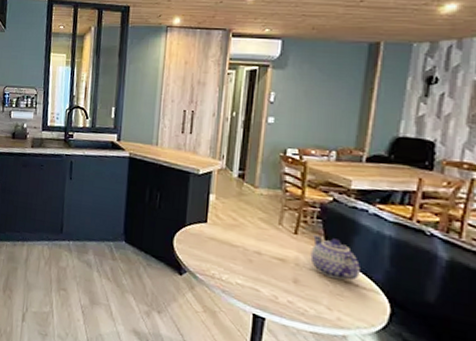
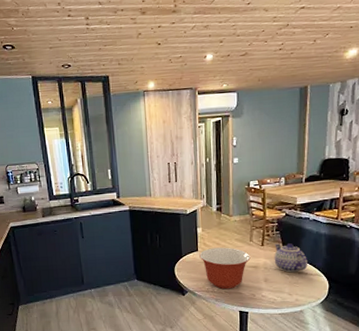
mixing bowl: none [208,222,277,282] -> present [199,247,251,290]

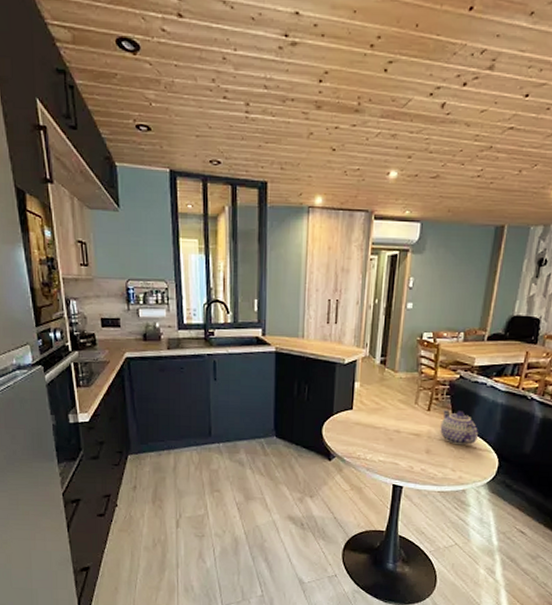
mixing bowl: present [199,247,251,290] -> none [354,407,413,458]

